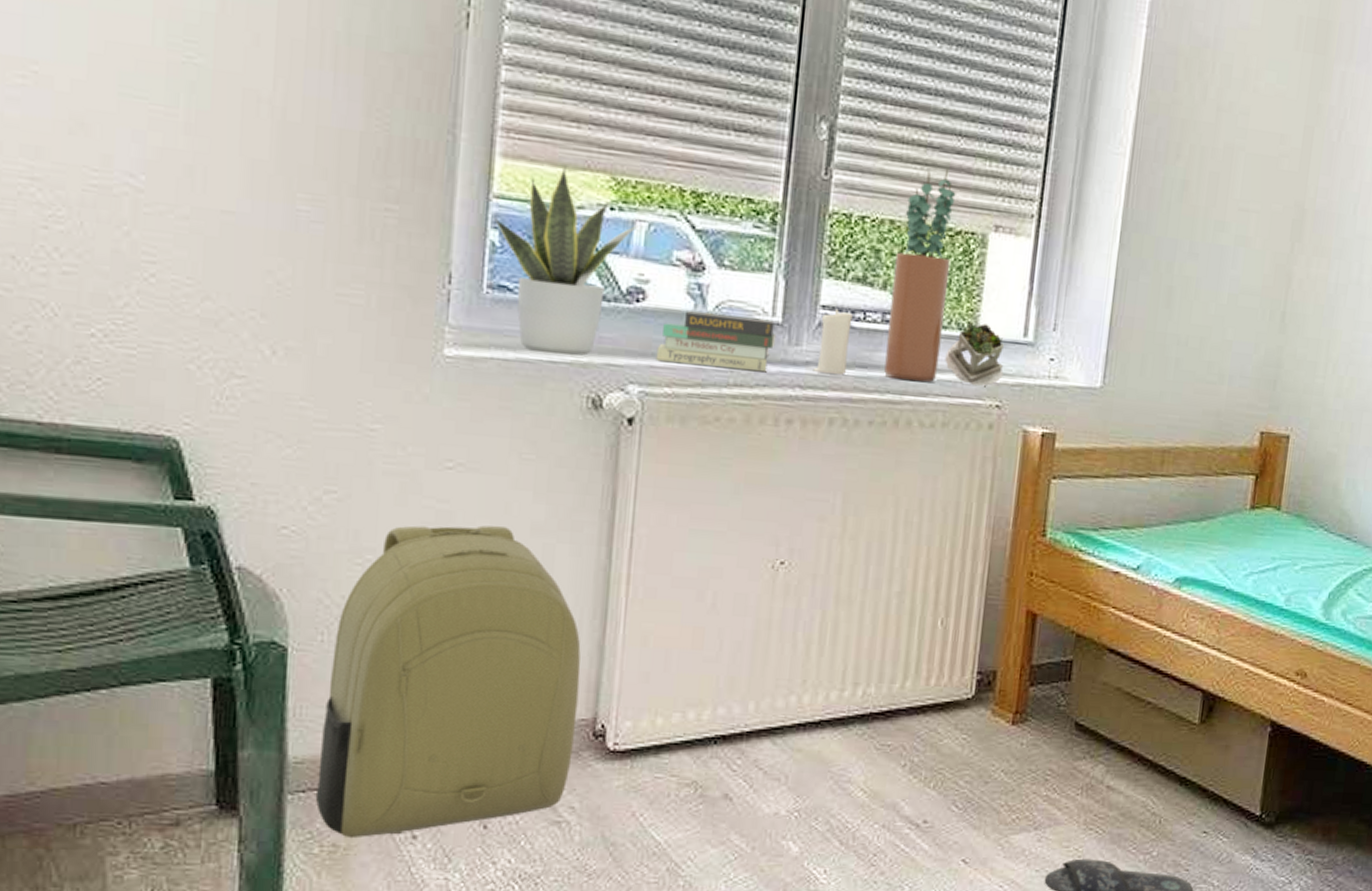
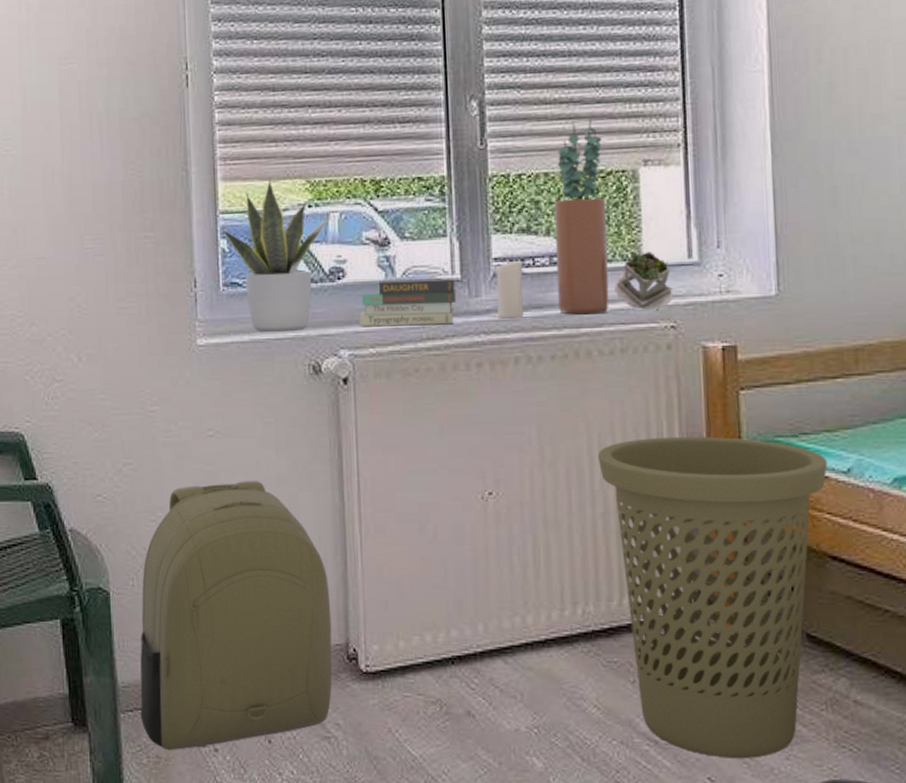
laundry basket: none [901,518,1121,841] -> present [597,436,828,759]

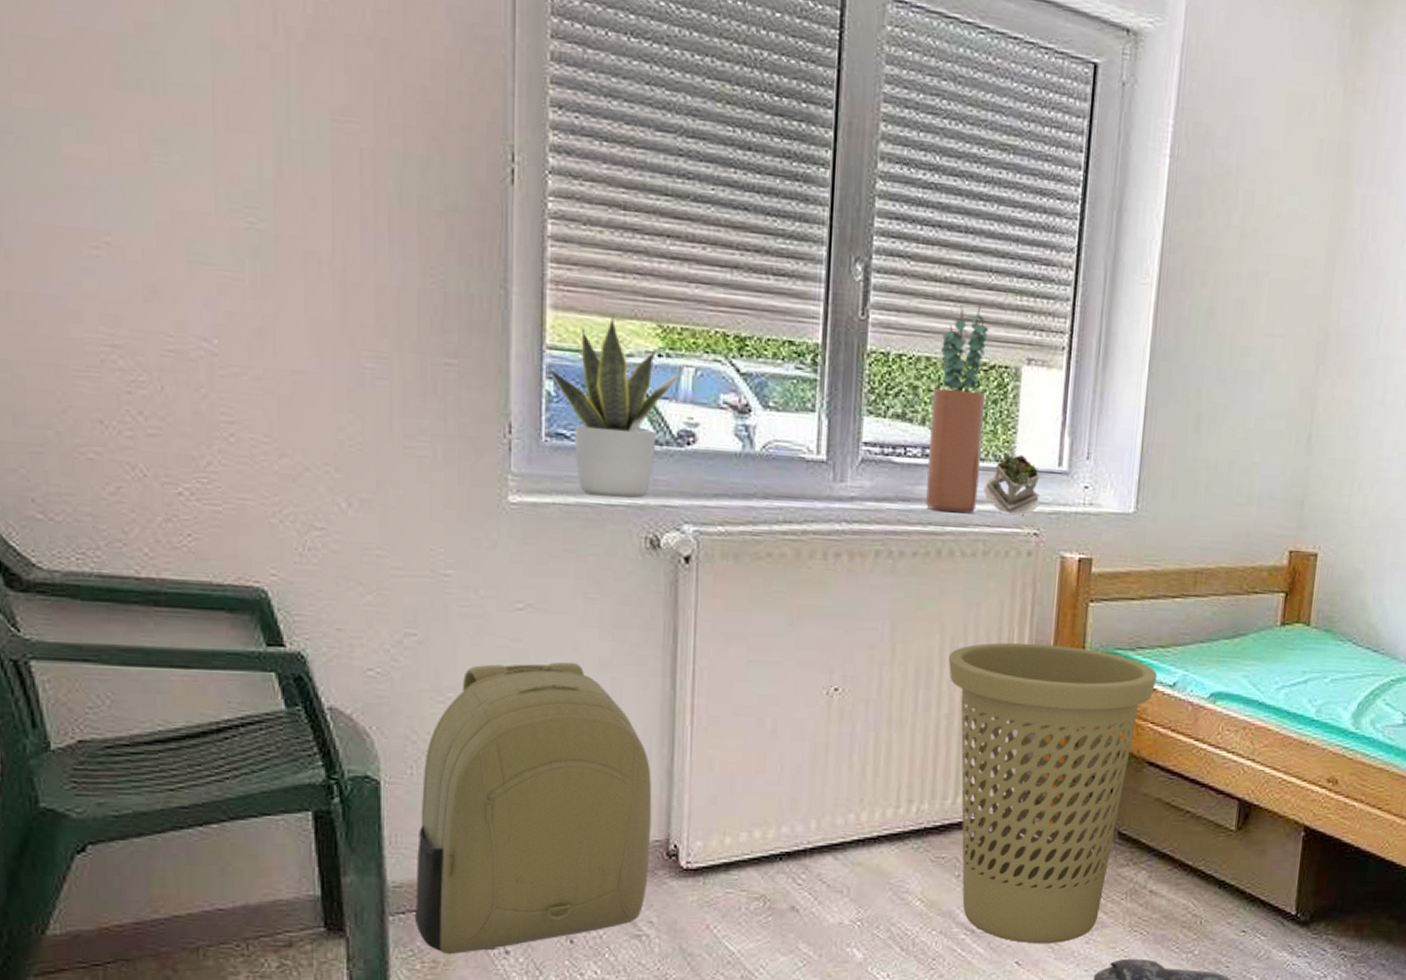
books: present [359,278,458,326] -> none [708,452,822,509]
candle: present [494,259,524,319] -> none [858,445,894,509]

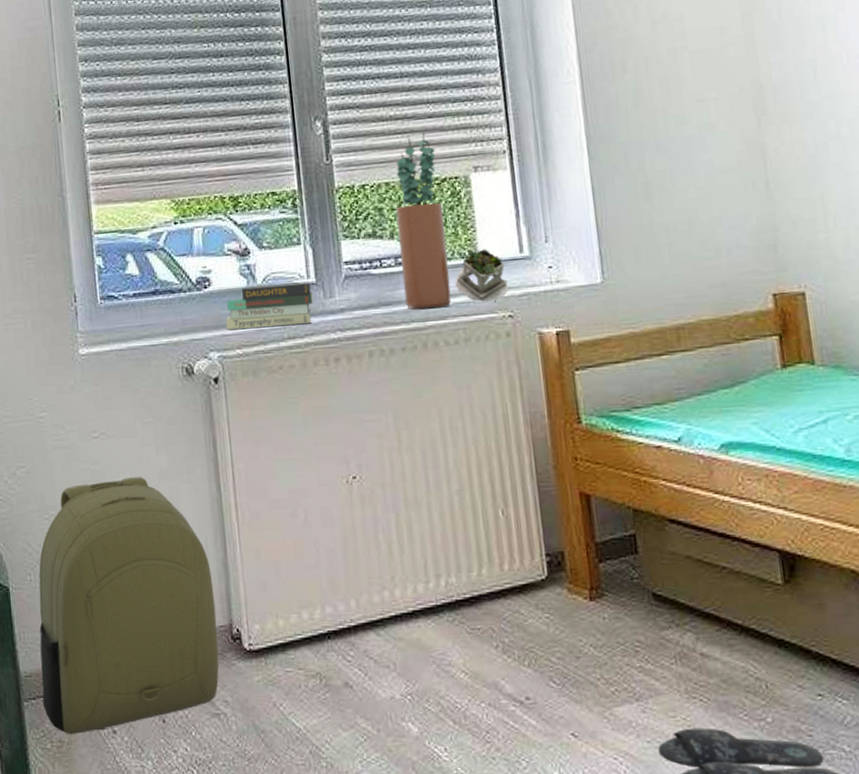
potted plant: present [547,316,689,499] -> none [96,200,198,340]
books: none [708,452,822,509] -> present [225,281,314,330]
laundry basket: present [948,642,1157,944] -> none [449,414,660,714]

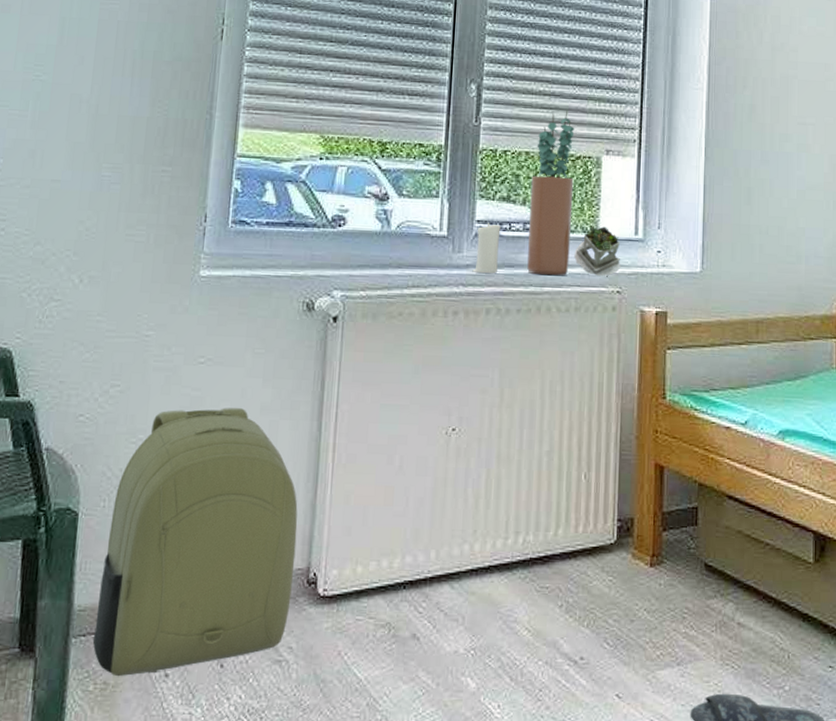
books: present [225,281,314,330] -> none [353,231,443,275]
candle: none [347,262,375,316] -> present [472,222,501,274]

